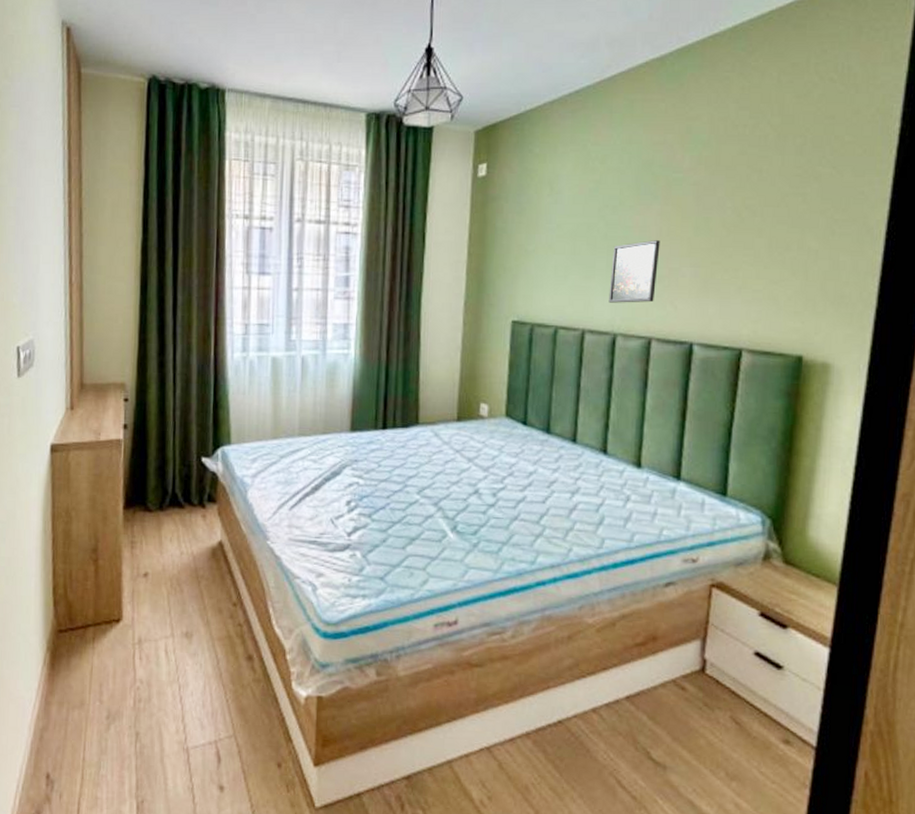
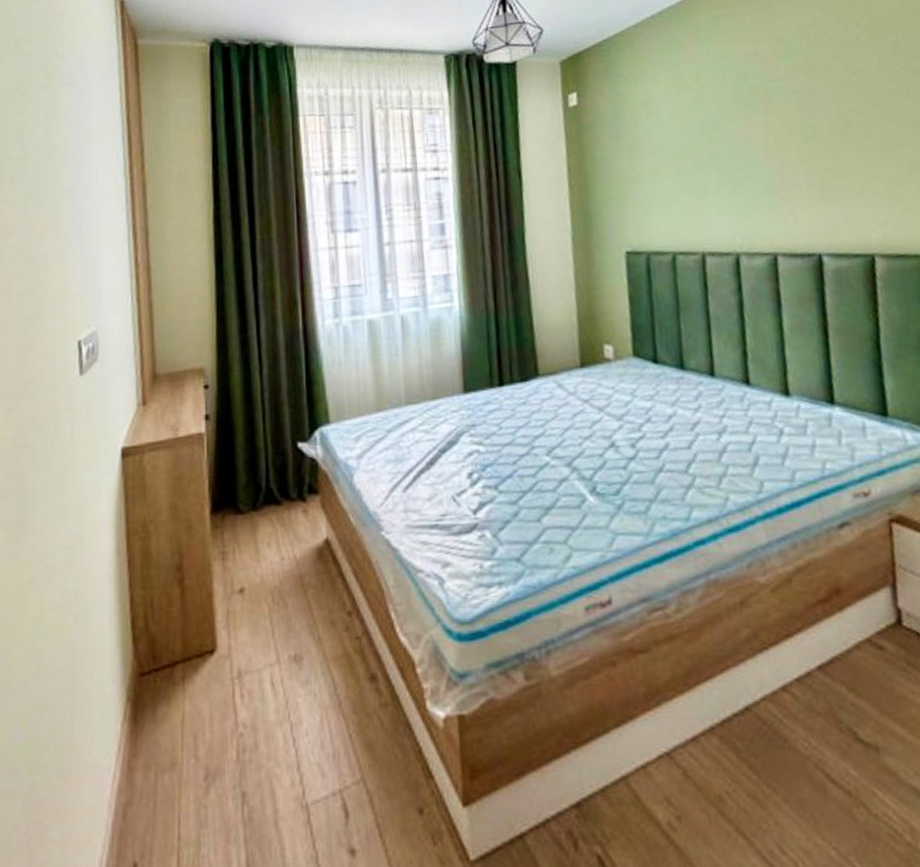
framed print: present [608,240,660,303] -> none [721,151,773,222]

